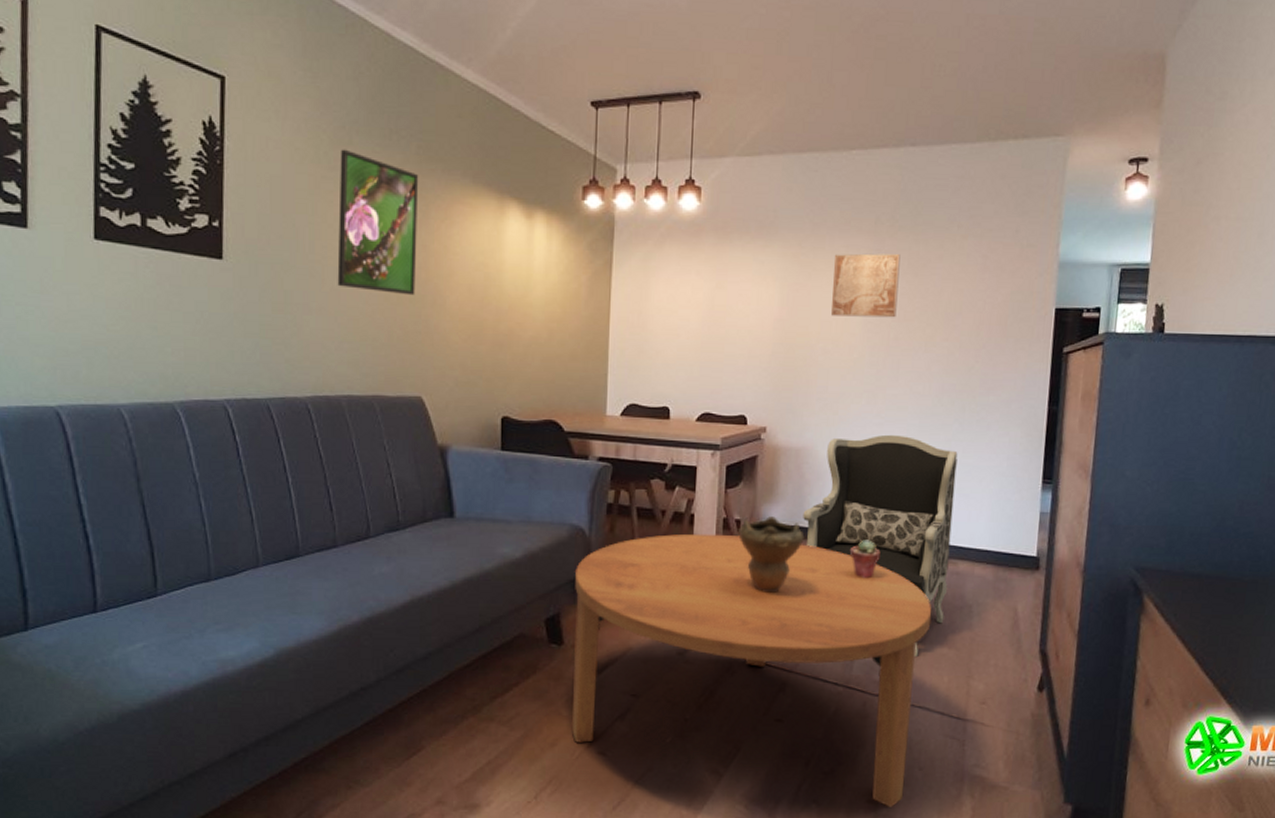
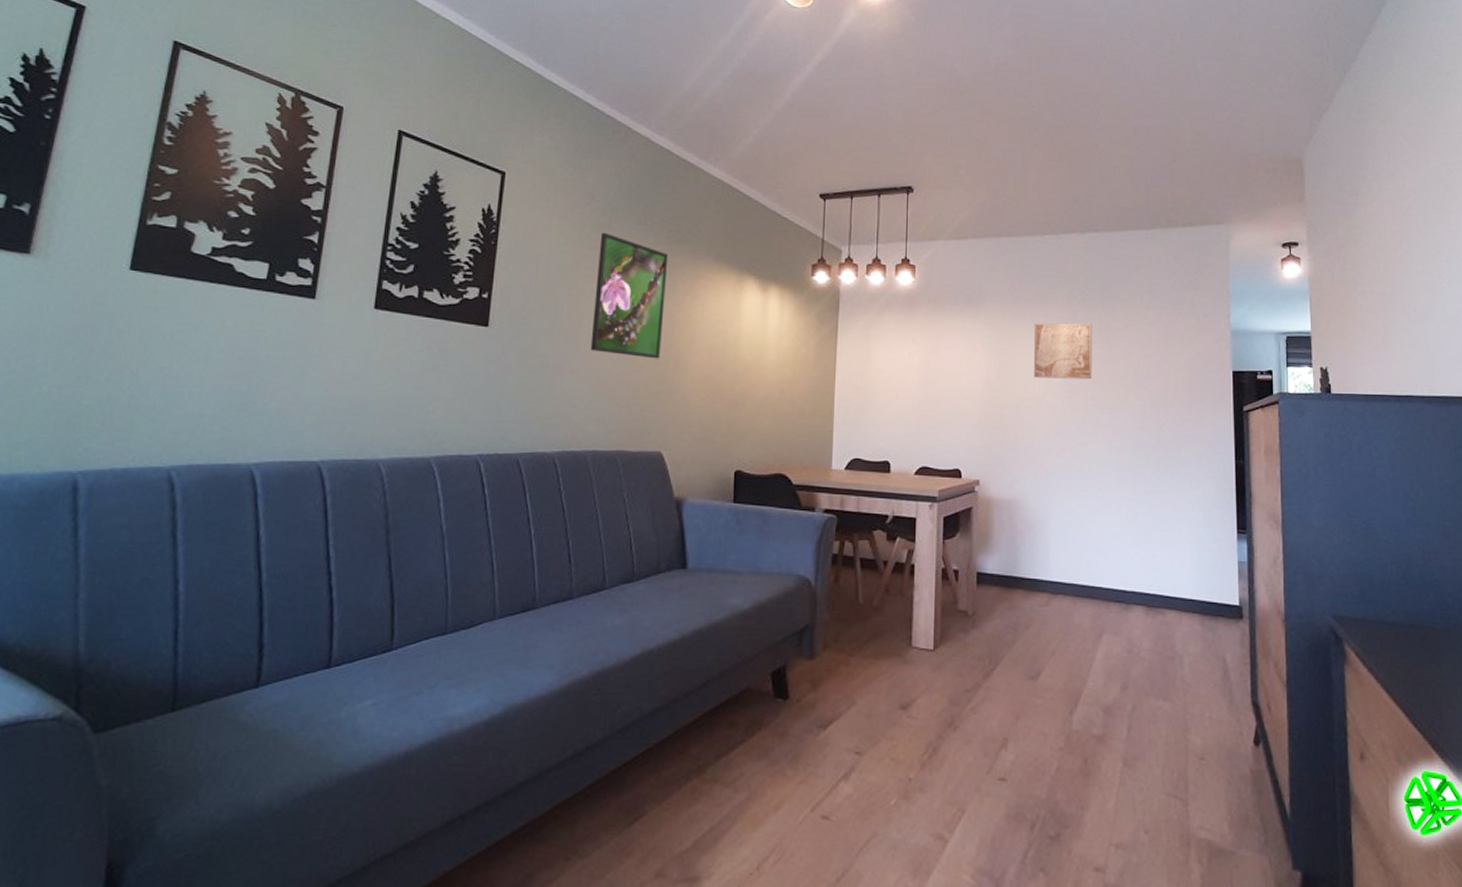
coffee table: present [571,533,932,807] -> none [795,584,1145,876]
decorative bowl: present [737,516,805,593] -> none [955,566,1019,643]
armchair: present [803,434,958,658] -> none [1017,487,1158,711]
potted succulent: present [850,540,880,579] -> none [1064,589,1092,629]

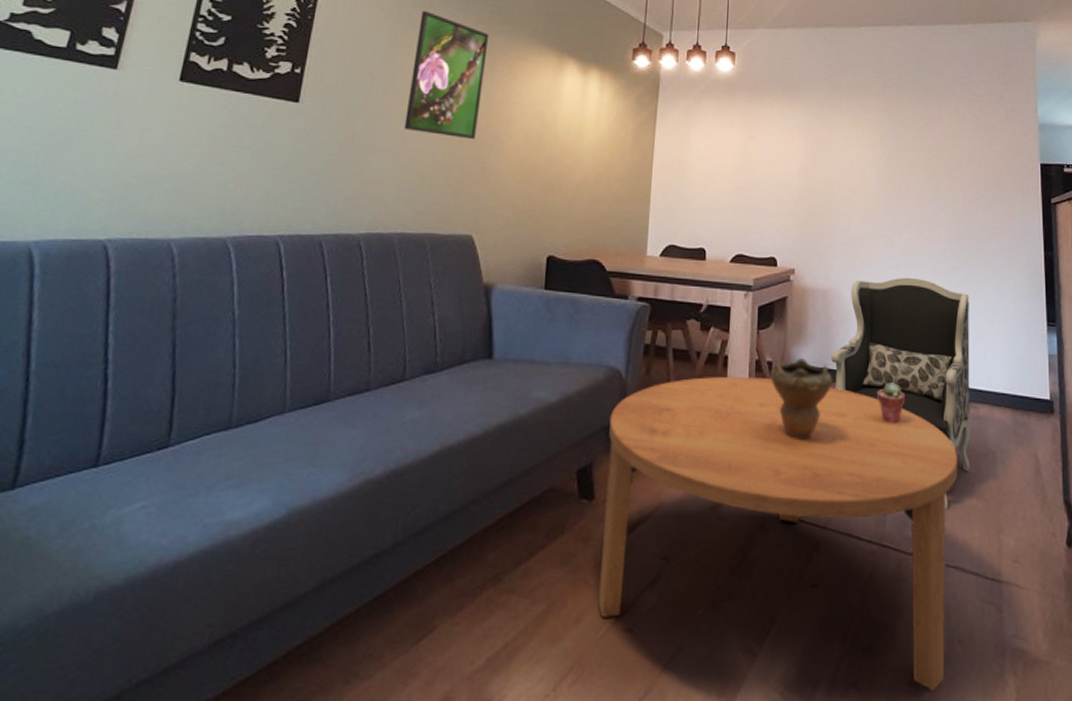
coffee table: none [795,584,1145,876] -> present [597,376,958,690]
decorative bowl: none [955,566,1019,643] -> present [769,358,833,439]
armchair: none [1017,487,1158,711] -> present [831,277,971,510]
wall art: present [1034,323,1092,380] -> none [850,112,906,169]
potted succulent: none [1064,589,1092,629] -> present [877,382,905,424]

